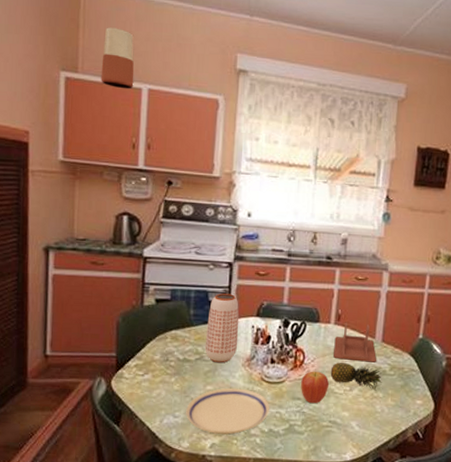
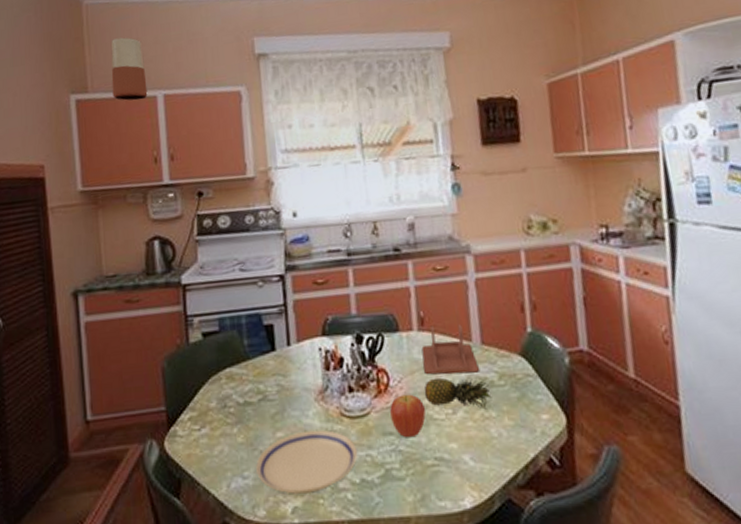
vase: present [205,293,239,363] -> none [265,313,306,402]

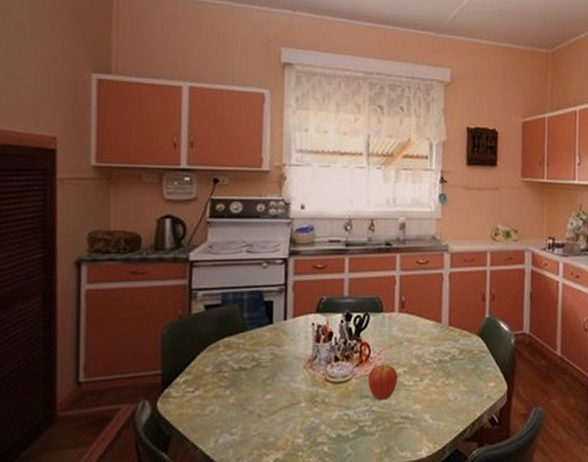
bread loaf: none [80,255,134,283] -> present [85,229,143,254]
vase: present [110,37,148,101] -> none [137,27,173,88]
plate: present [256,429,358,494] -> none [244,392,337,448]
napkin holder: present [421,324,479,375] -> none [400,308,445,349]
fruit: present [424,377,492,410] -> none [398,351,452,378]

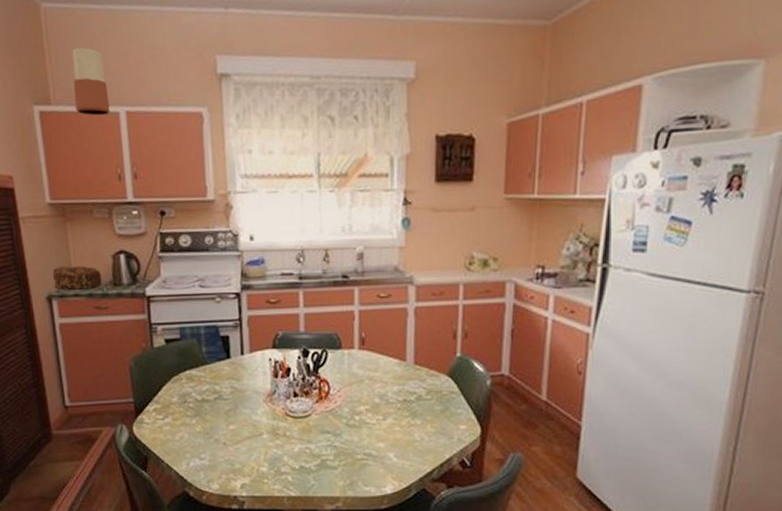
vase: none [137,27,173,88] -> present [71,47,110,116]
fruit: present [368,364,397,401] -> none [329,401,359,437]

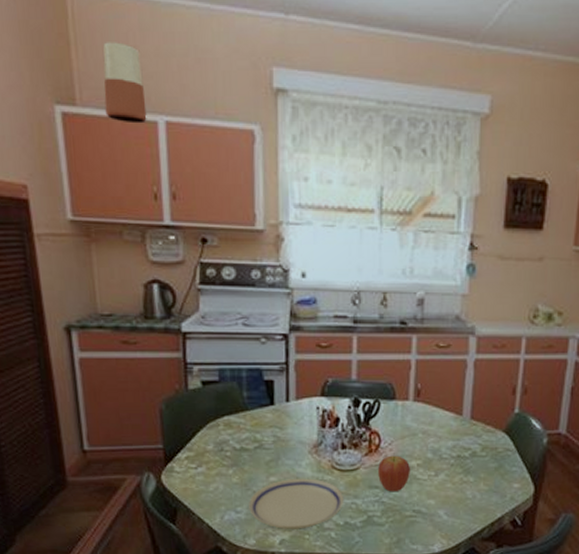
bread loaf: present [52,265,102,290] -> none [72,293,131,321]
plate: none [211,425,299,474] -> present [249,478,344,529]
fruit: none [329,401,359,437] -> present [378,455,410,492]

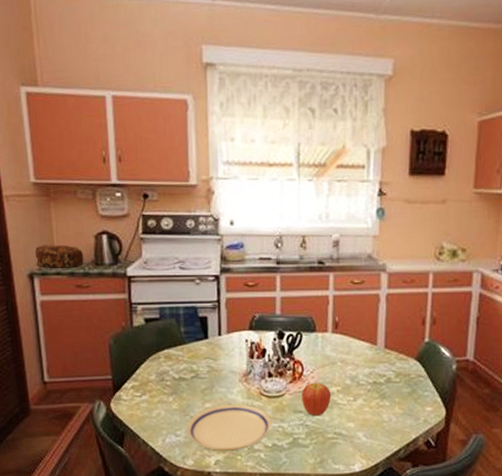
bread loaf: none [72,293,131,321] -> present [34,245,84,268]
vase: present [102,42,147,124] -> none [59,31,97,99]

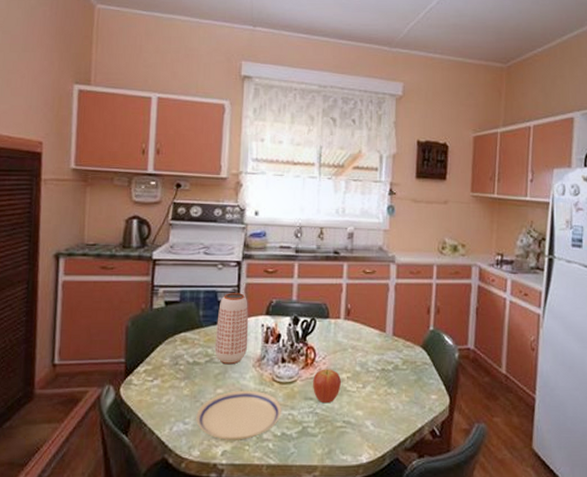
bread loaf: present [34,245,84,268] -> none [63,227,113,249]
vase: none [199,308,233,380] -> present [214,293,249,365]

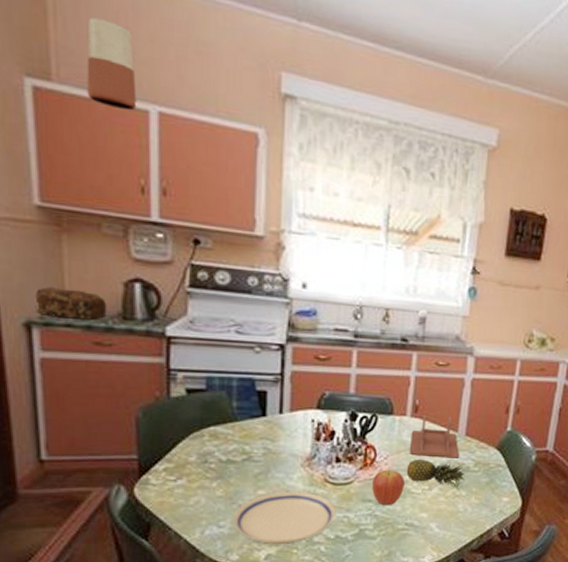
bread loaf: none [63,227,113,249] -> present [35,287,107,320]
vase: none [112,42,145,99] -> present [86,17,137,111]
vase: present [214,293,249,365] -> none [253,382,296,464]
fruit: none [342,358,395,387] -> present [406,459,465,489]
napkin holder: none [345,316,388,357] -> present [410,414,459,458]

